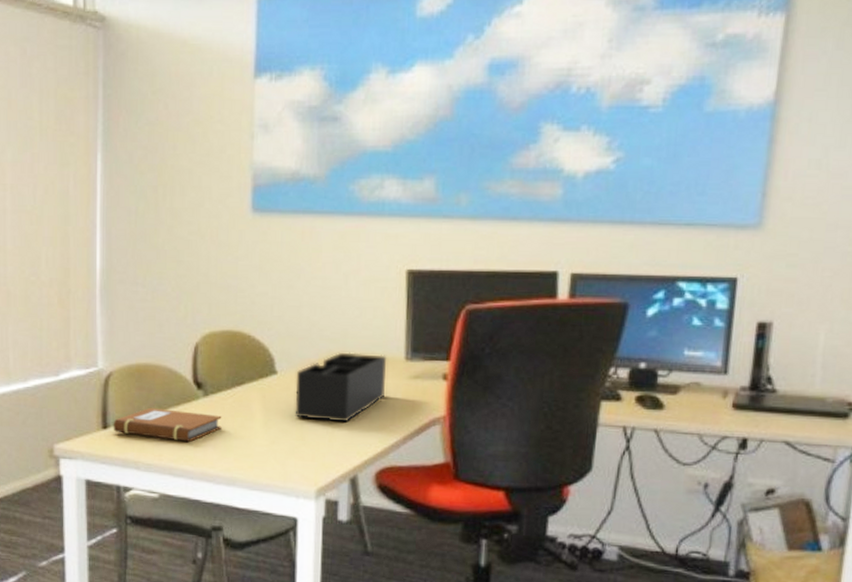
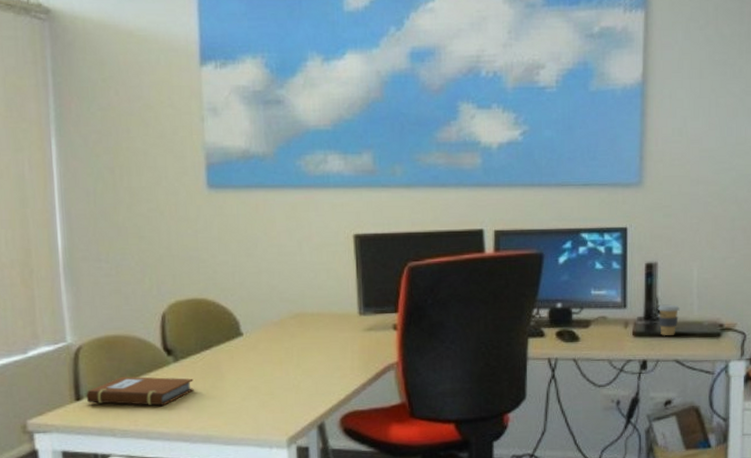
desk organizer: present [295,352,387,423] -> none [260,311,343,376]
coffee cup: none [767,373,797,412] -> present [657,304,680,337]

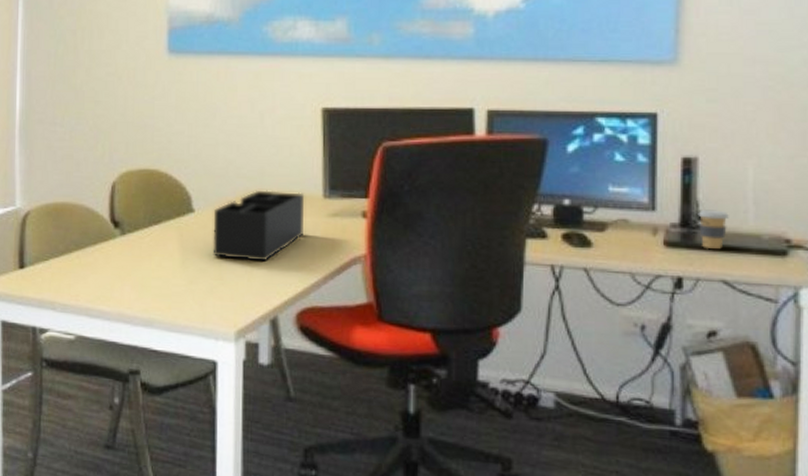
notebook: present [86,376,194,406] -> none [29,246,139,282]
desk organizer: none [260,311,343,376] -> present [212,190,305,262]

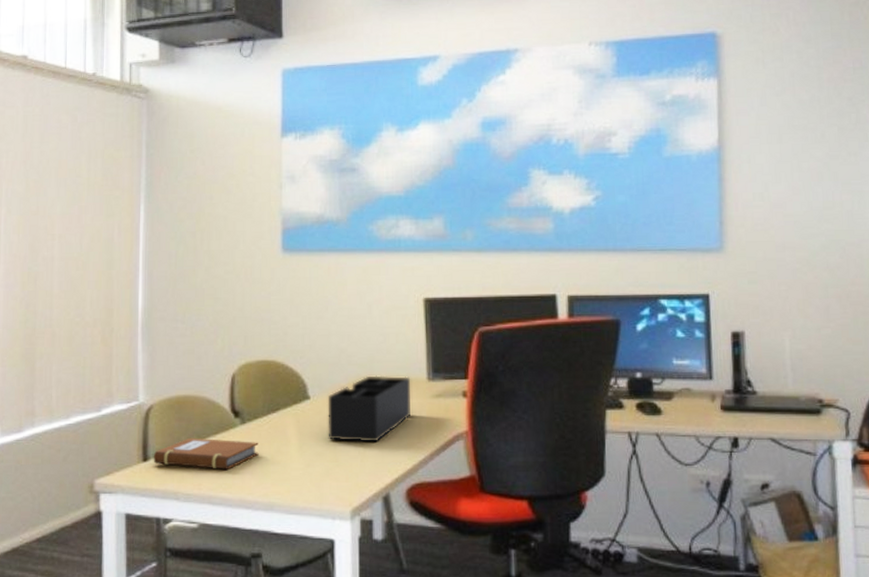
notebook: none [29,246,139,282] -> present [153,437,259,469]
coffee cup: present [698,209,729,250] -> none [747,376,772,412]

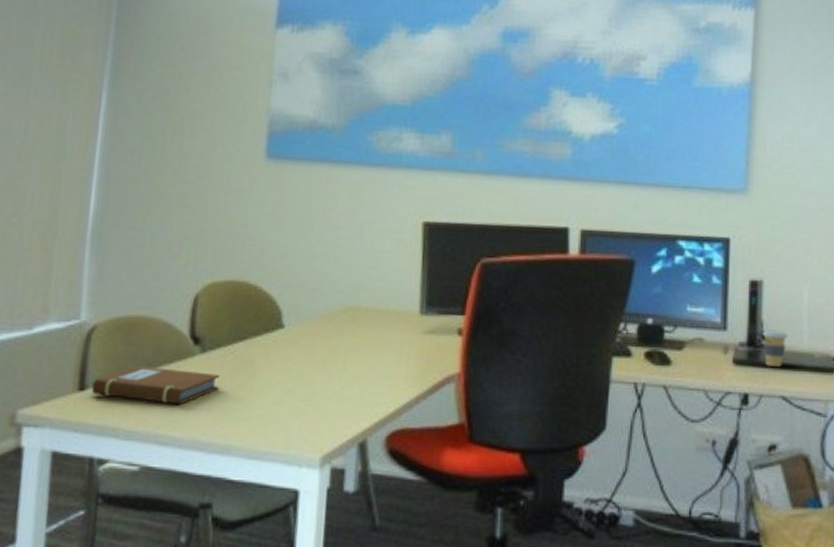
desk organizer: present [328,375,411,442] -> none [301,305,402,381]
coffee cup: none [747,376,772,412] -> present [762,329,788,367]

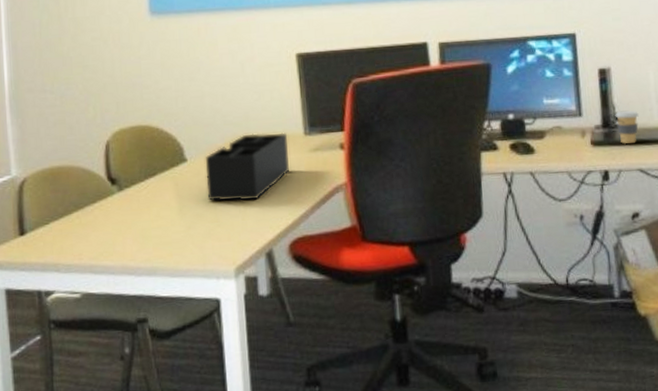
notebook: present [91,365,220,405] -> none [30,208,139,238]
desk organizer: none [301,305,402,381] -> present [205,132,289,201]

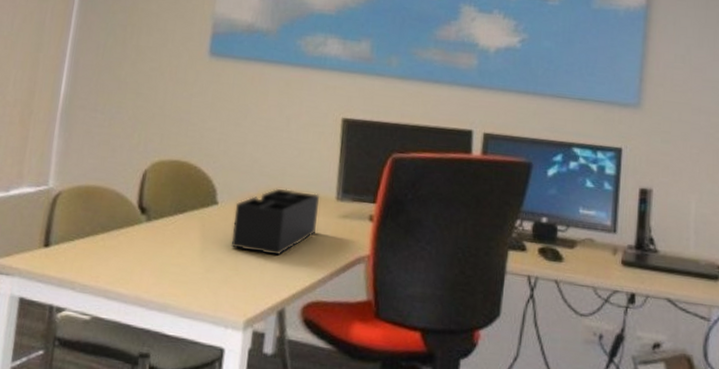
coffee cup: present [615,110,639,145] -> none [650,235,675,271]

